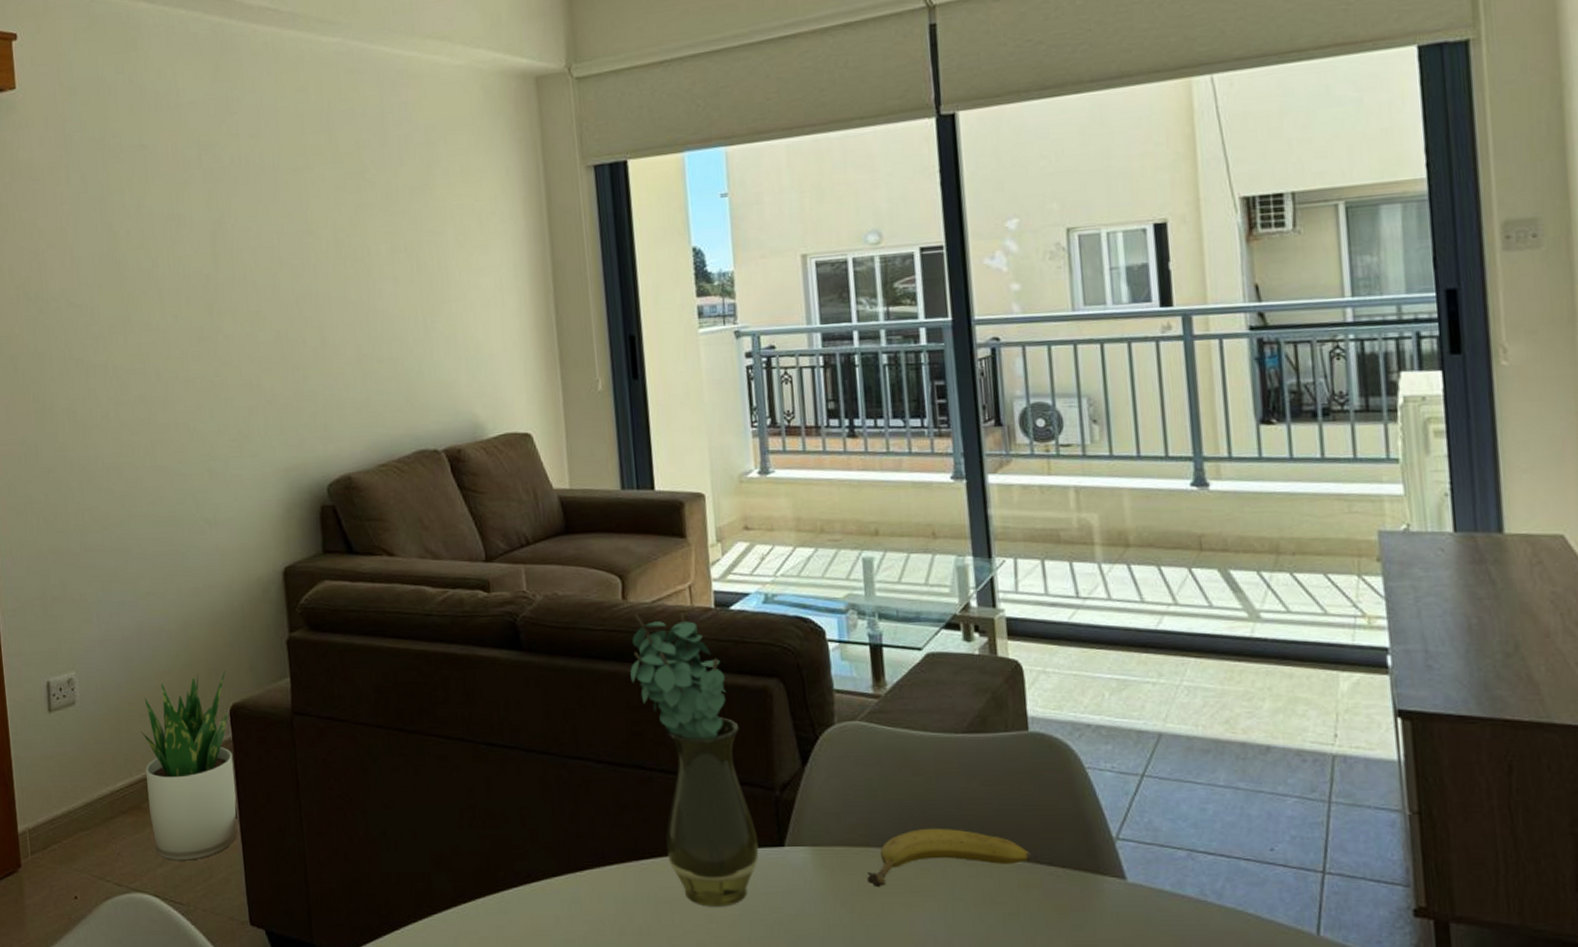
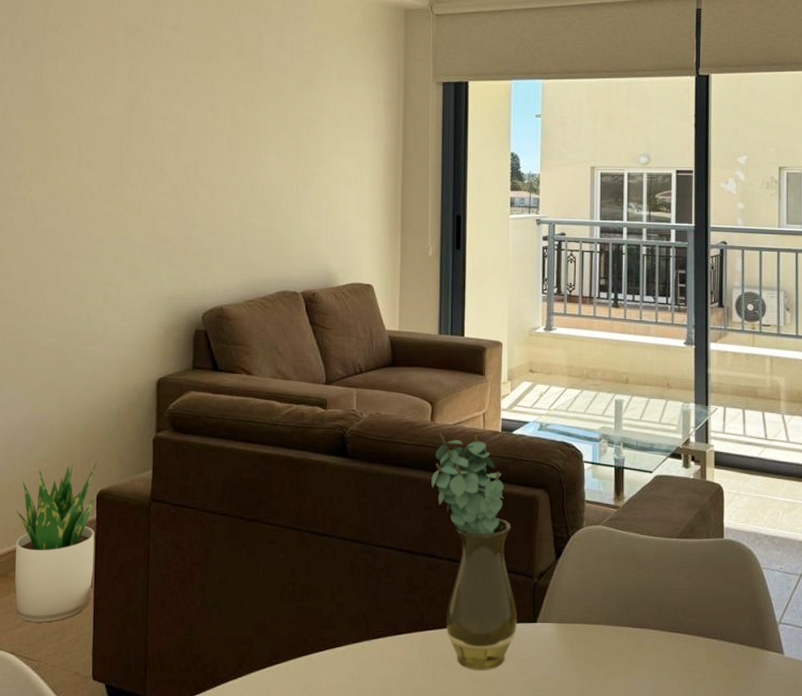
fruit: present [867,828,1032,888] -> none [597,611,719,657]

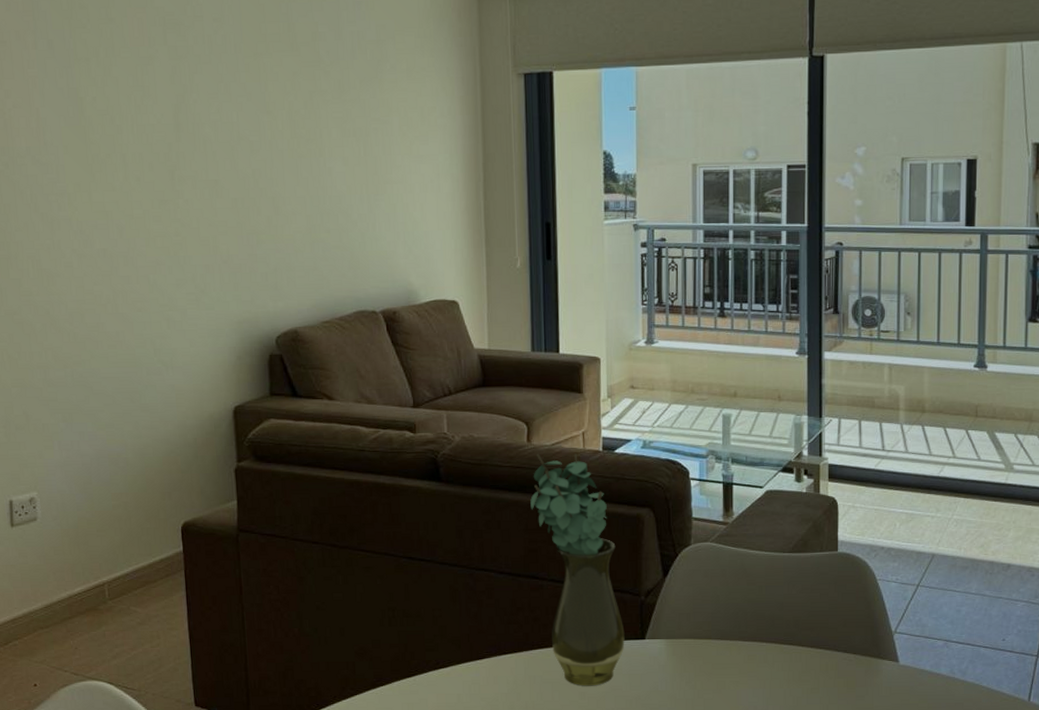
planter: present [15,462,97,623] -> none [99,494,186,654]

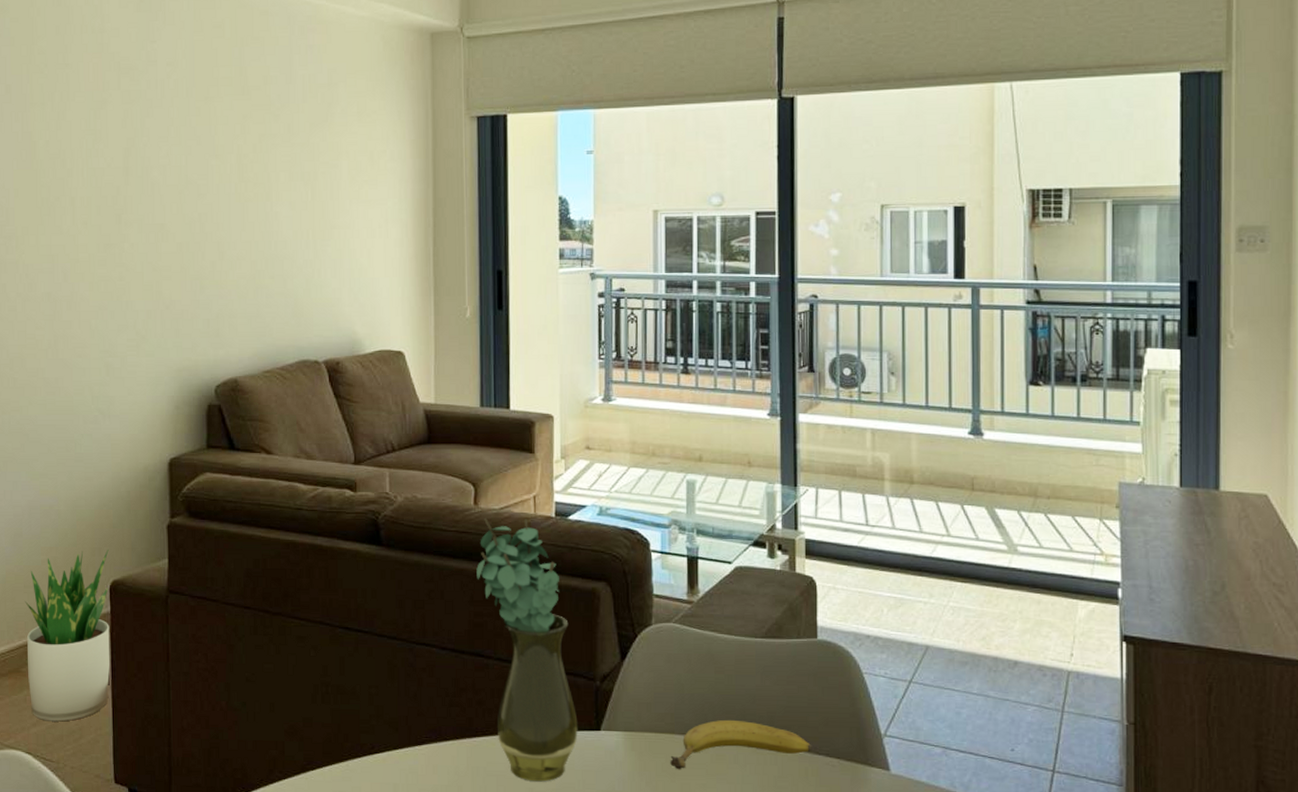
planter: none [99,494,186,654] -> present [25,550,110,722]
fruit: none [707,624,832,670] -> present [670,719,812,770]

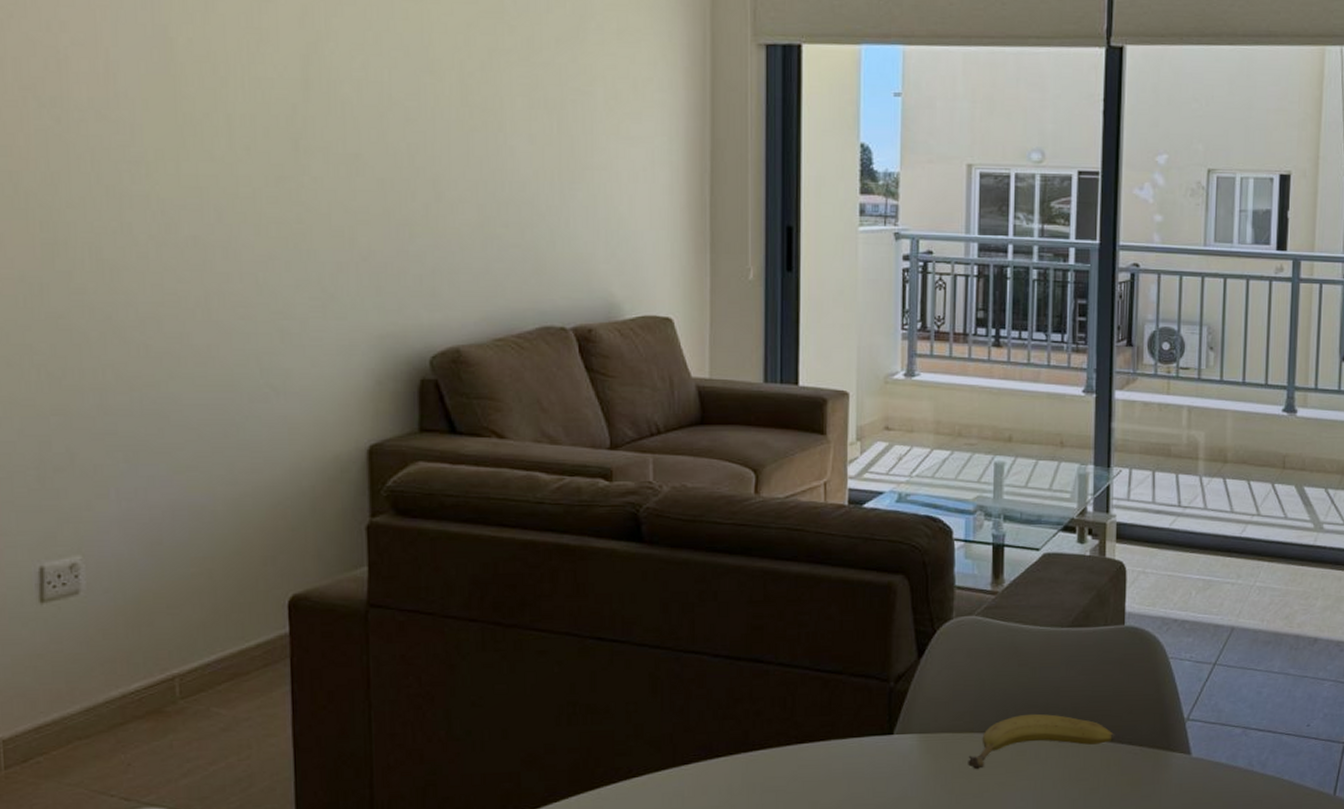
planter: present [25,550,110,722] -> none [169,558,290,770]
vase: present [476,517,578,782] -> none [756,507,869,794]

